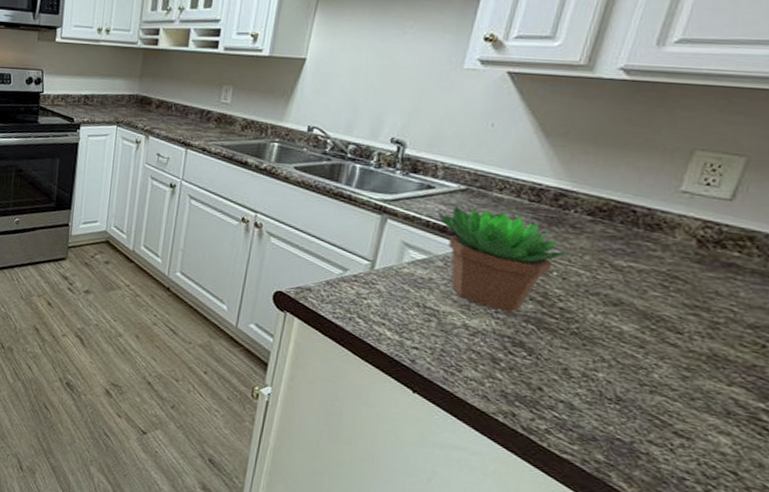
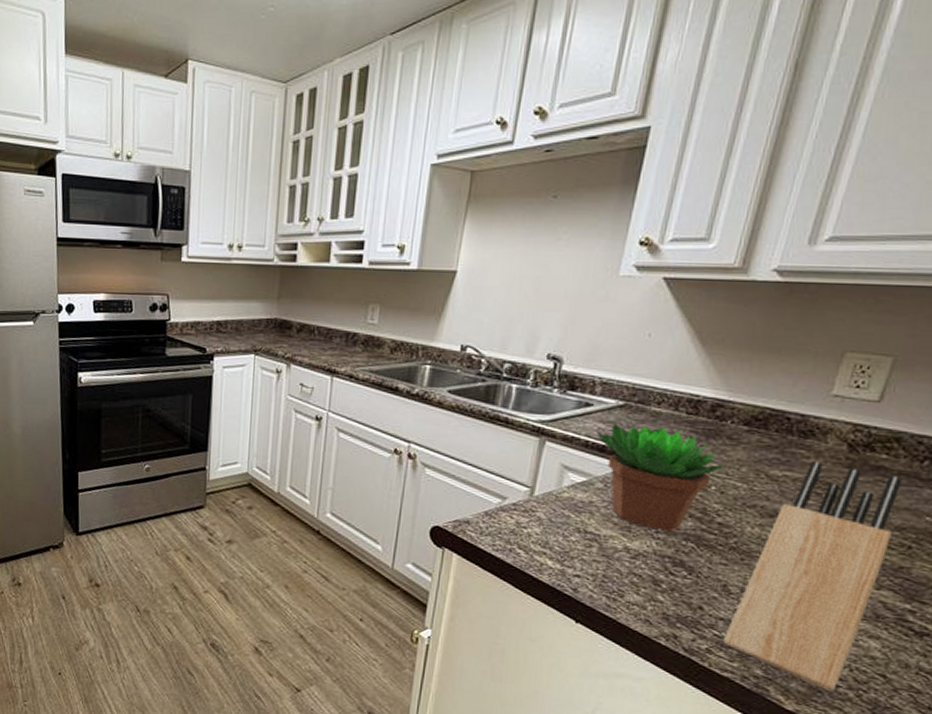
knife block: none [562,254,756,484] -> present [722,461,903,691]

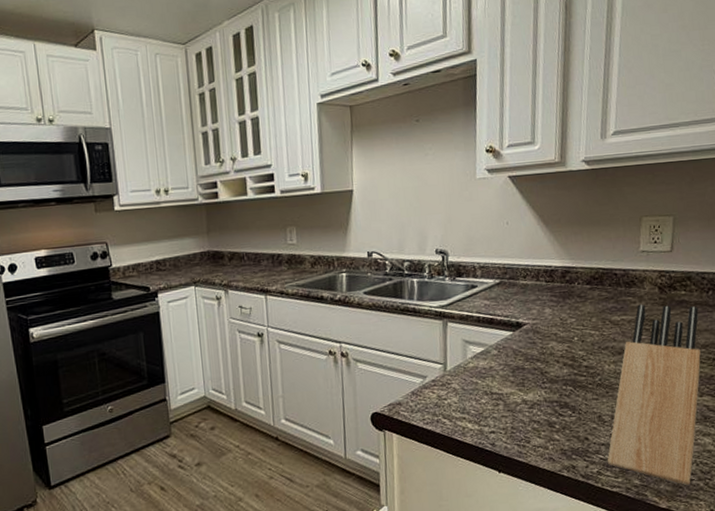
succulent plant: present [596,424,727,531] -> none [483,296,582,381]

